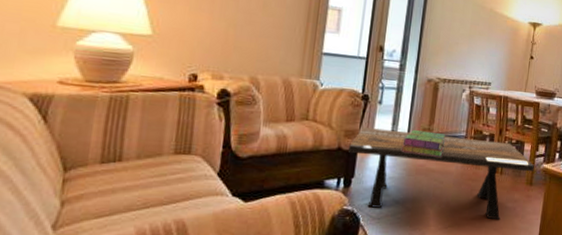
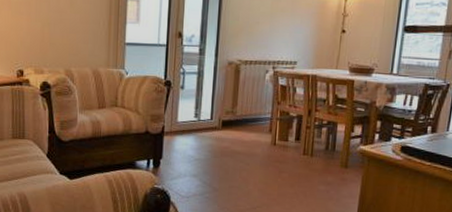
coffee table: present [348,128,534,220] -> none [155,112,350,203]
stack of books: present [401,130,446,157] -> none [205,113,250,139]

